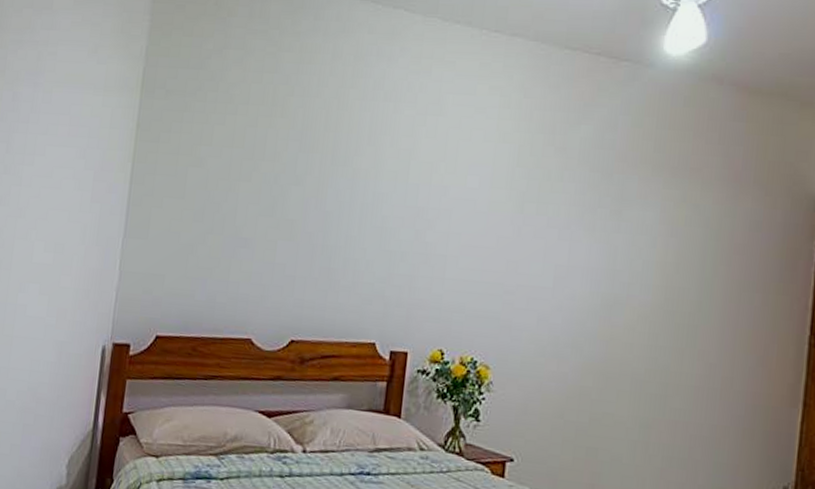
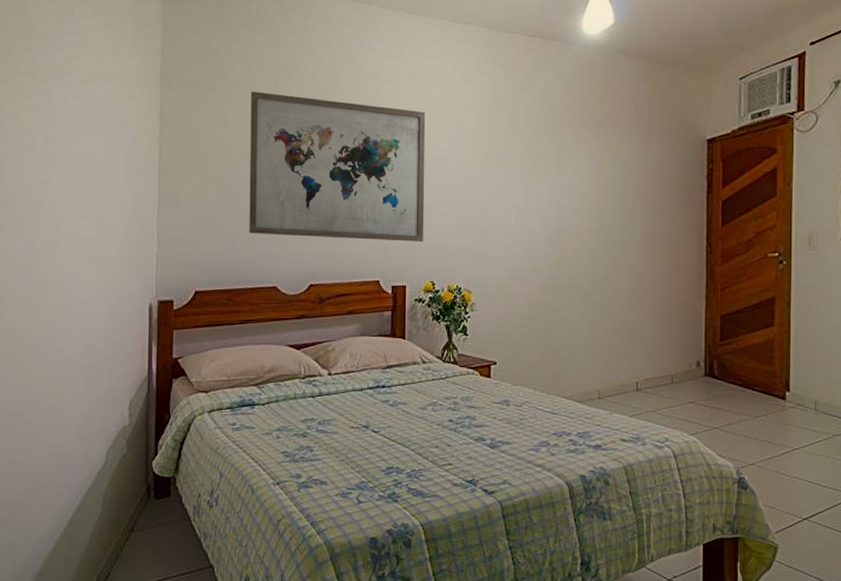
wall art: none [225,105,452,300] -> present [249,91,426,242]

